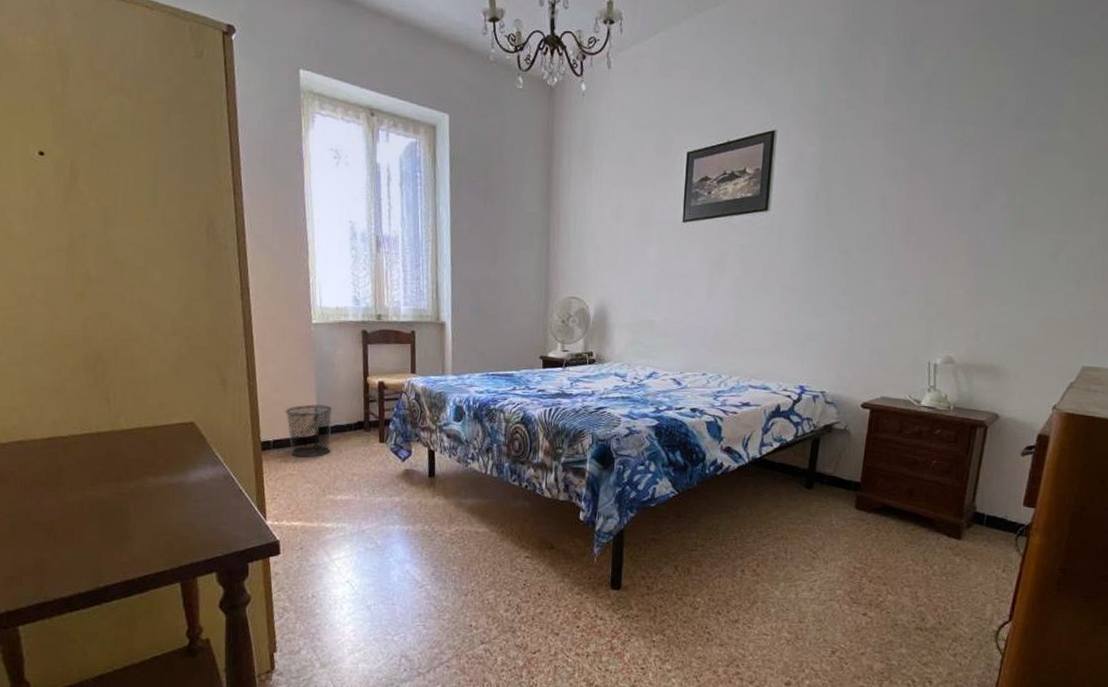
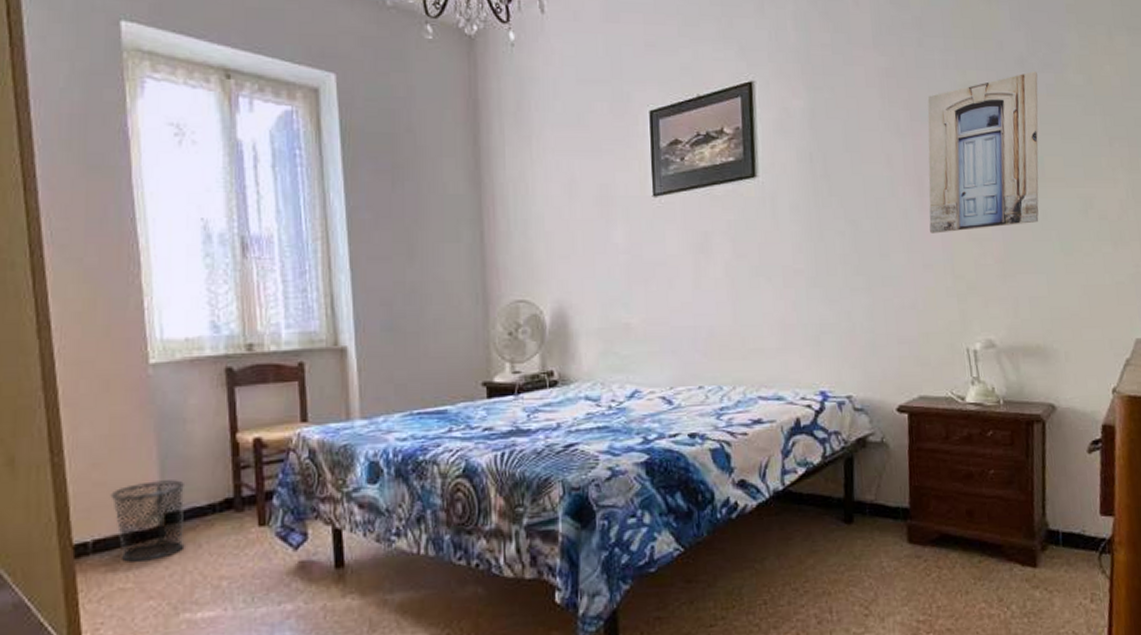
wall art: none [911,129,1032,266] -> present [927,71,1039,234]

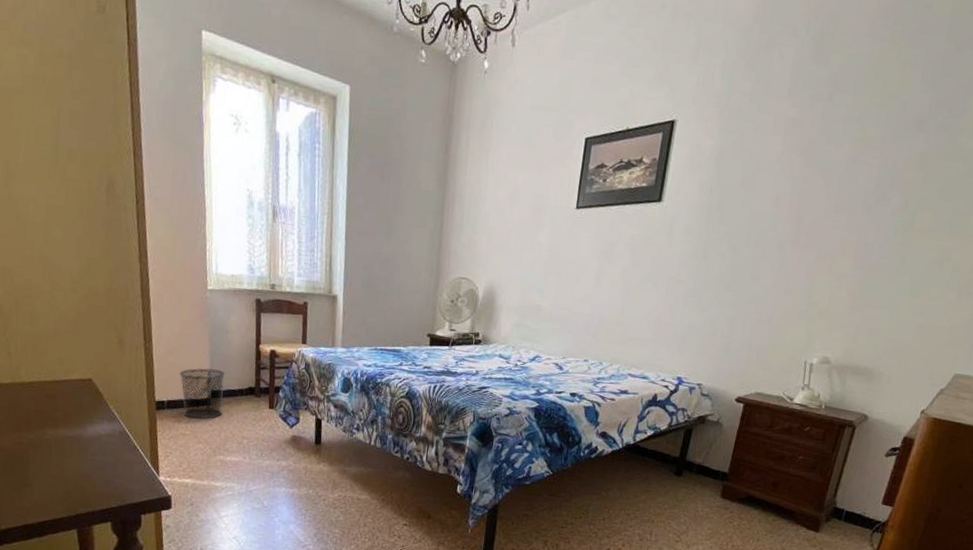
wall art: present [927,71,1039,234] -> none [798,132,932,267]

